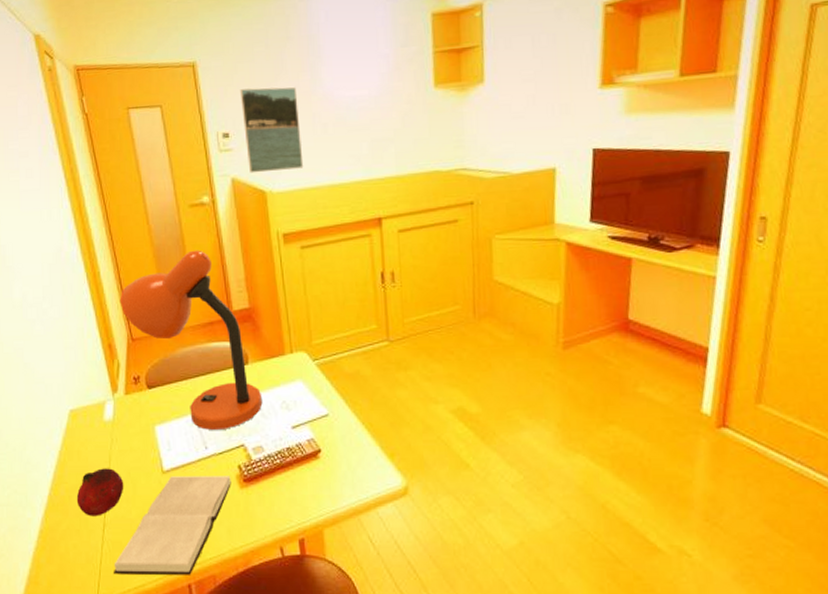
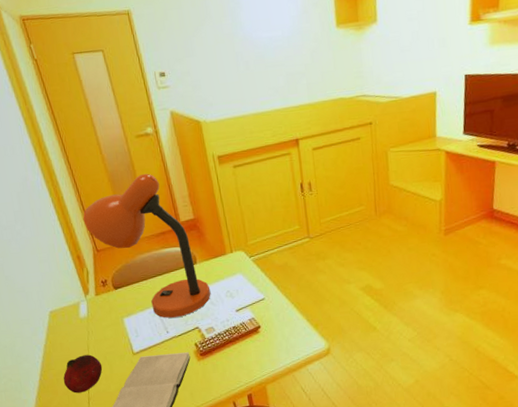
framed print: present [239,87,304,174] -> none [171,30,231,107]

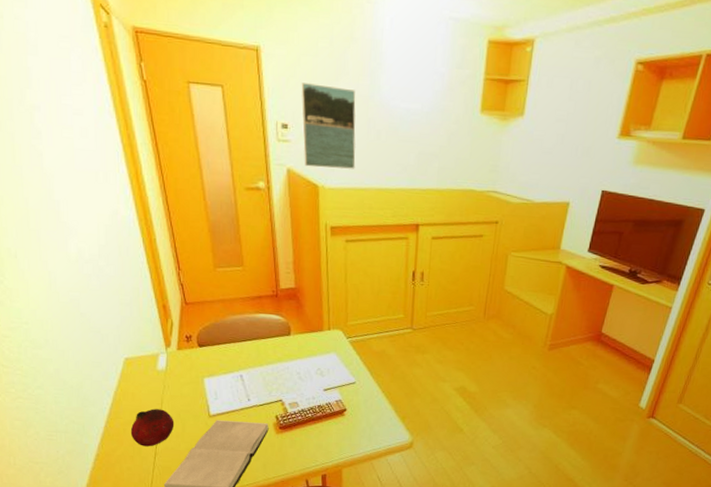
desk lamp: present [83,173,211,318] -> none [175,230,301,387]
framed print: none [171,30,231,107] -> present [301,83,356,169]

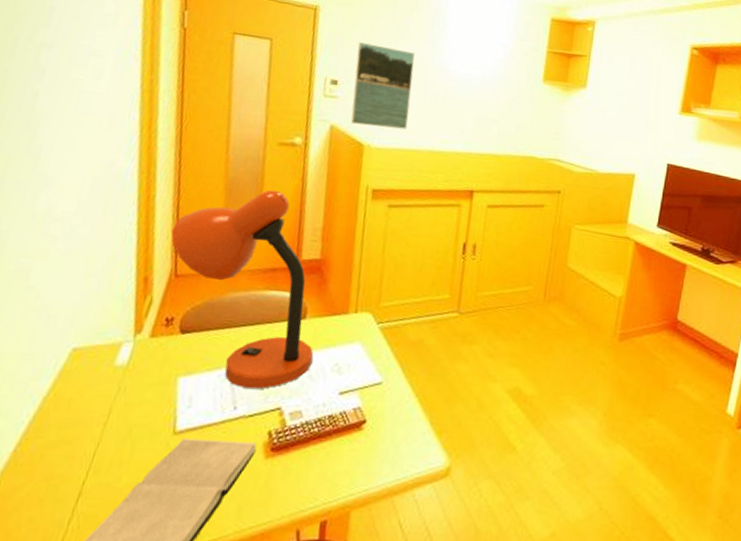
fruit: present [130,409,175,447] -> none [49,422,121,483]
desk lamp: none [175,230,301,387] -> present [171,189,314,389]

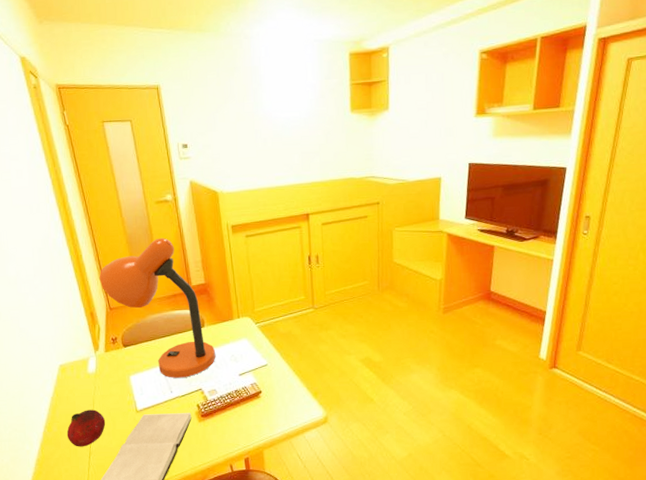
fruit: none [49,422,121,483] -> present [66,409,106,447]
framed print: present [351,42,415,130] -> none [196,108,248,177]

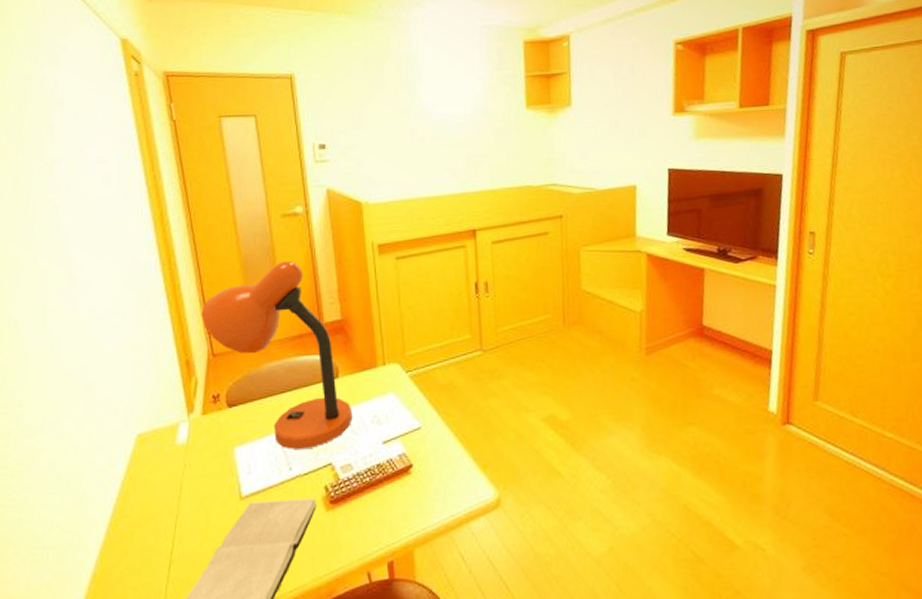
fruit: present [66,409,106,447] -> none [139,497,196,554]

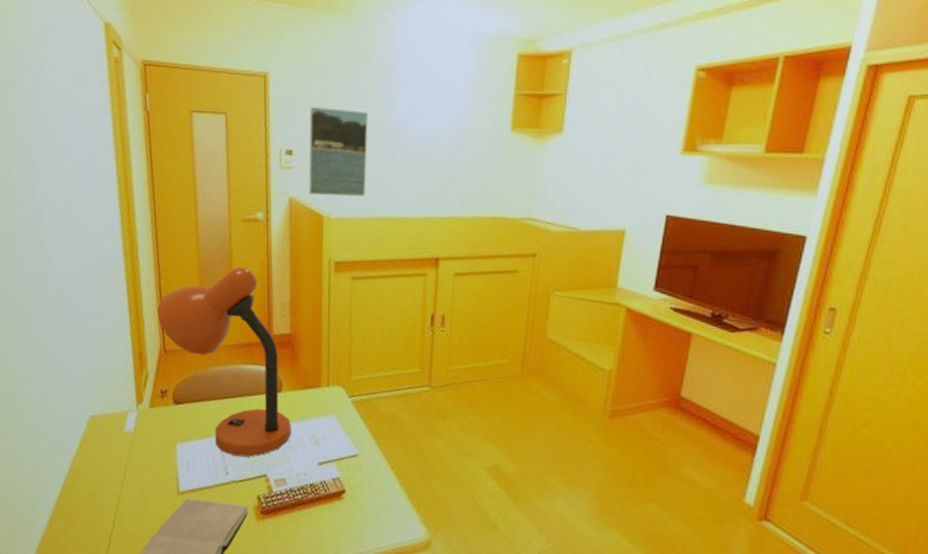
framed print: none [337,102,400,185] -> present [308,107,369,197]

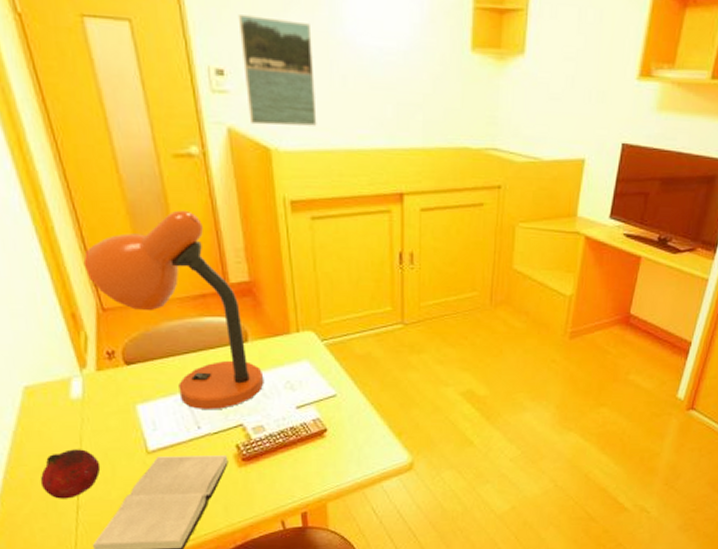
fruit: none [84,480,137,531] -> present [40,449,101,499]

